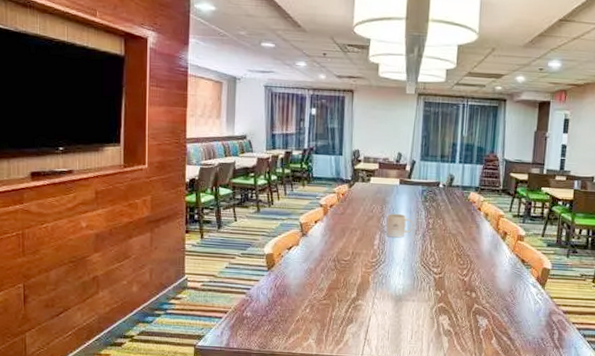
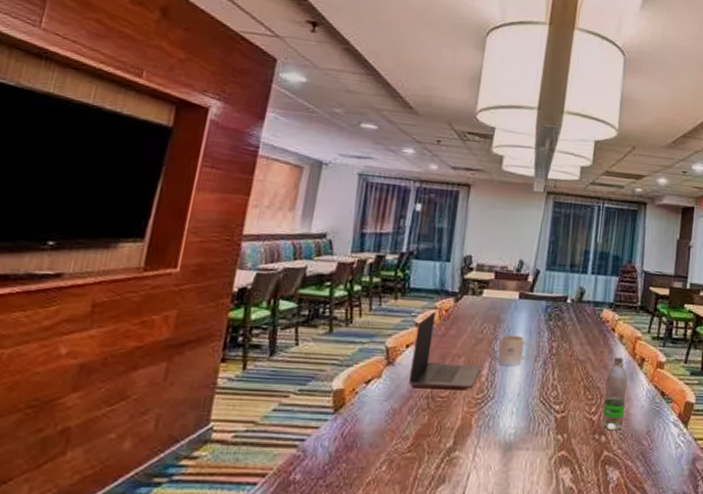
laptop computer: none [320,196,373,256] -> present [409,312,481,390]
bottle: none [472,231,493,289] -> present [602,357,628,431]

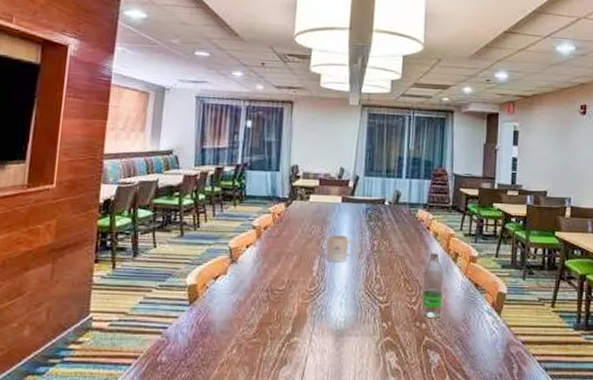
laptop computer: present [409,312,481,390] -> none [251,216,312,284]

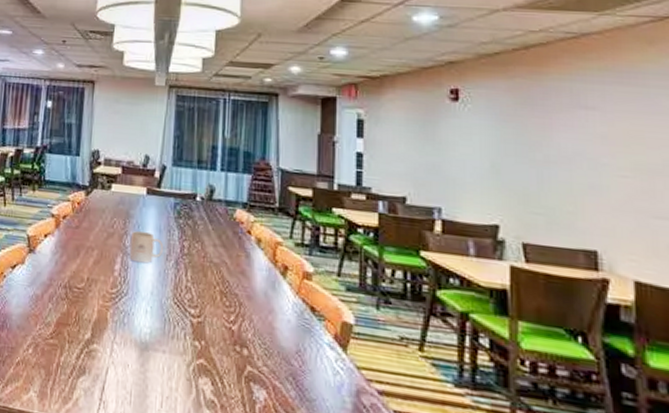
bottle: present [422,253,444,319] -> none [243,263,270,345]

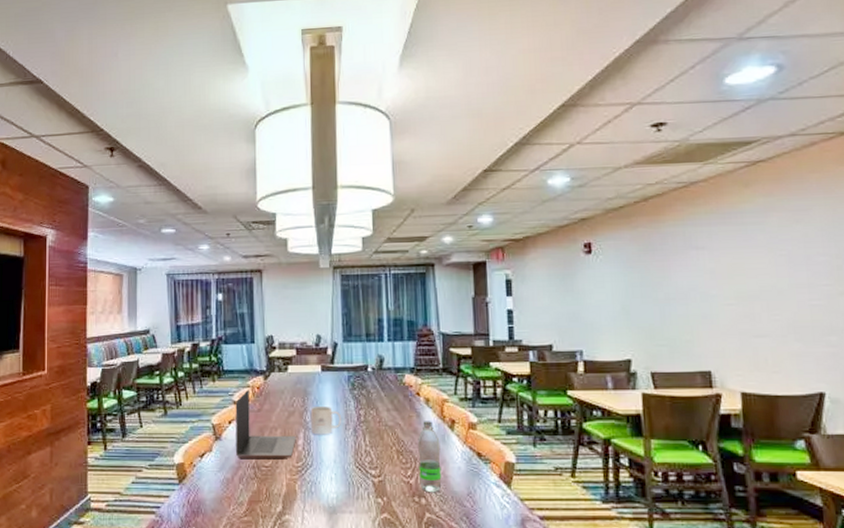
laptop computer: none [49,204,113,284] -> present [235,390,296,460]
bottle: none [243,263,270,345] -> present [418,421,442,493]

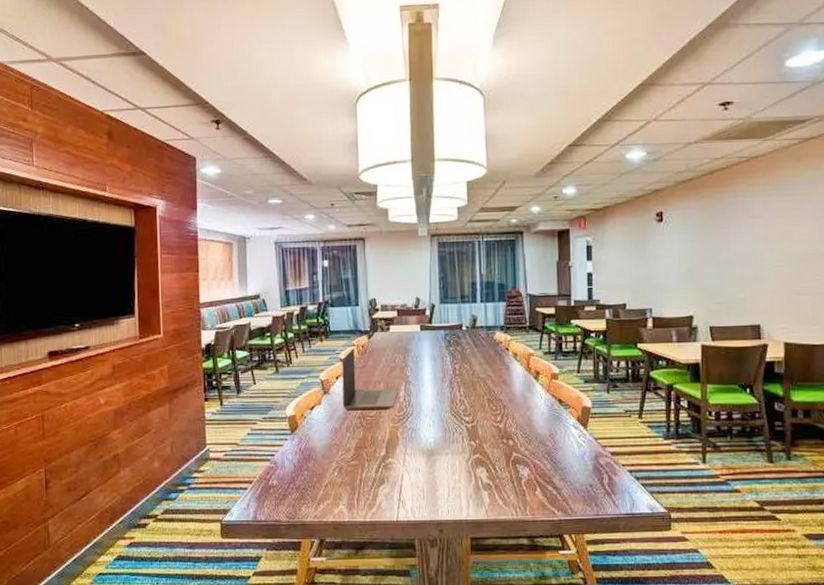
mug: present [310,407,342,435] -> none [410,362,439,388]
bottle: present [418,421,442,493] -> none [507,373,527,435]

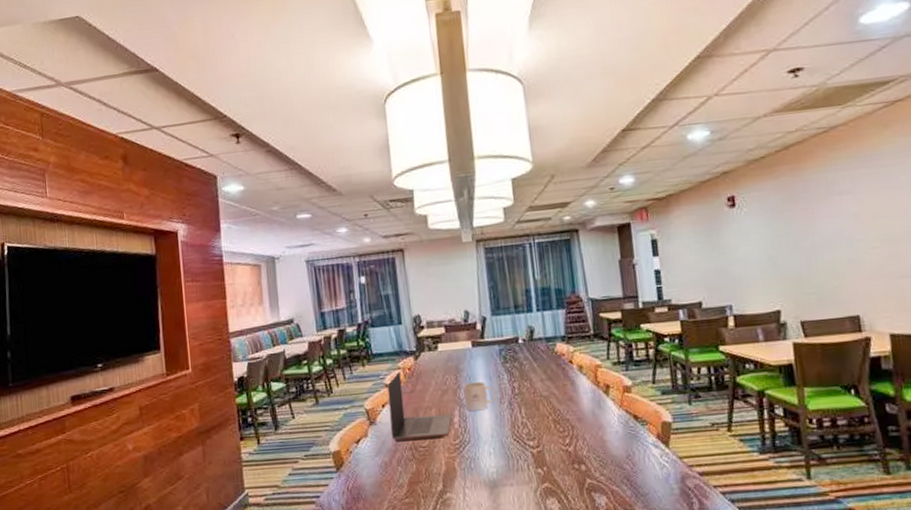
mug: none [410,362,439,388] -> present [464,382,497,412]

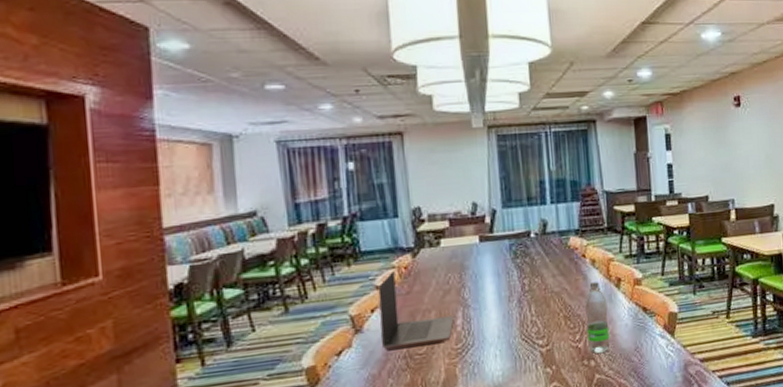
mug: present [464,382,497,412] -> none [468,279,505,312]
bottle: none [573,387,601,459] -> present [585,282,610,354]

